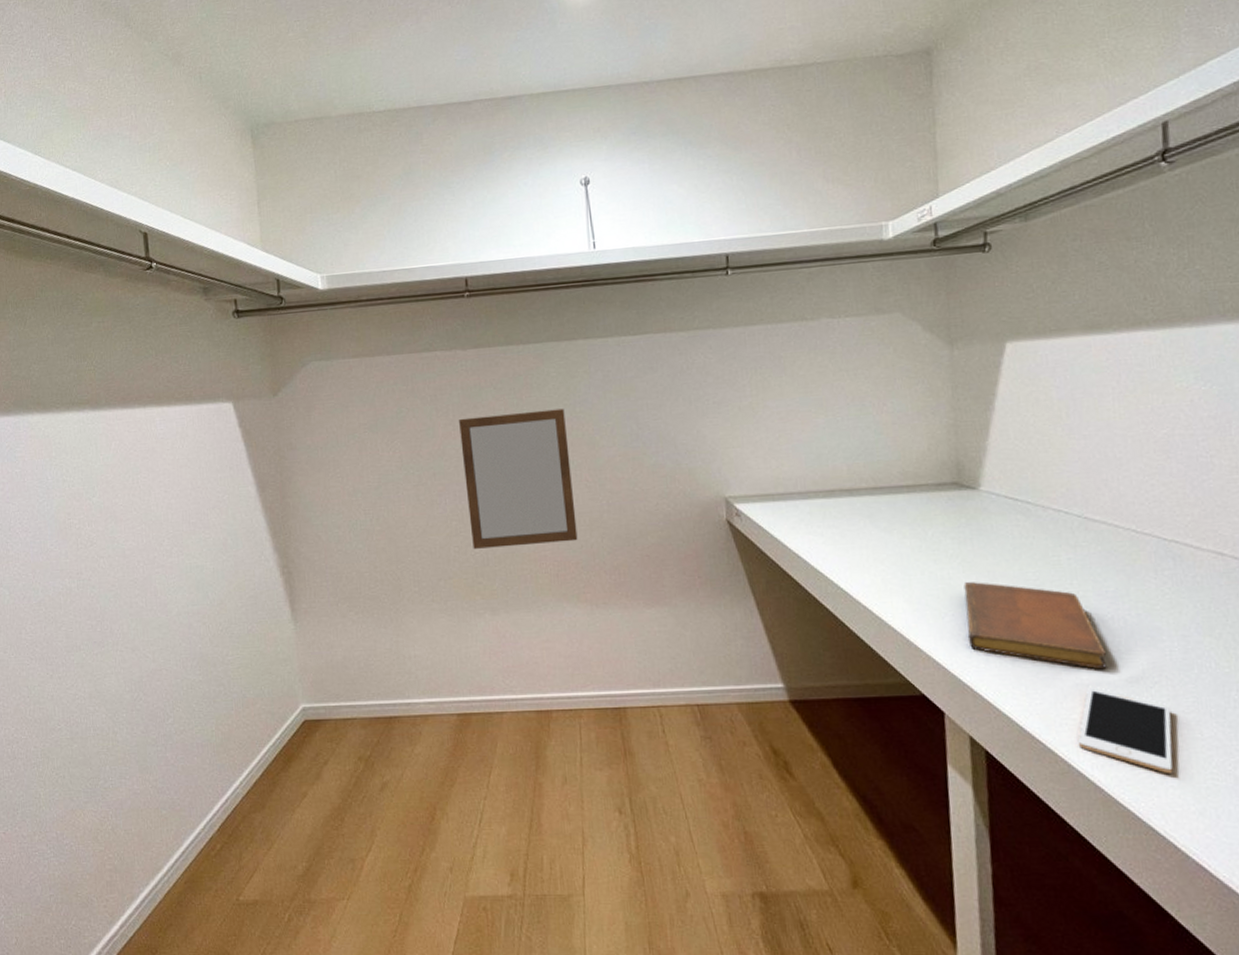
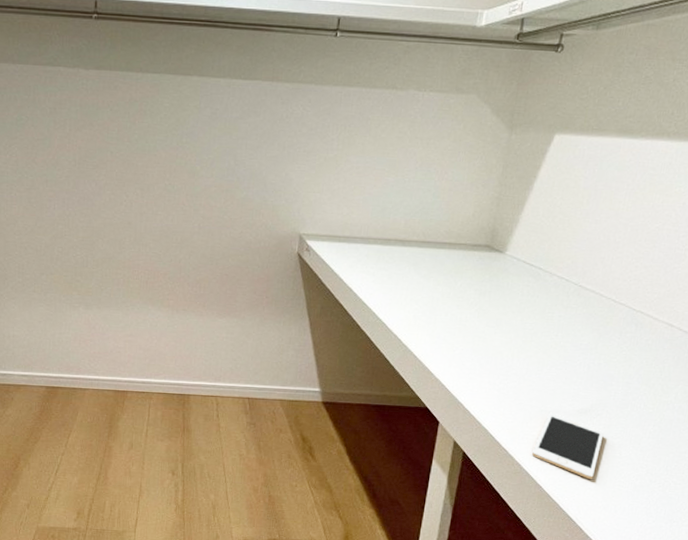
home mirror: present [459,408,578,549] -> none [74,133,172,255]
notebook: present [964,582,1107,670] -> none [469,326,570,402]

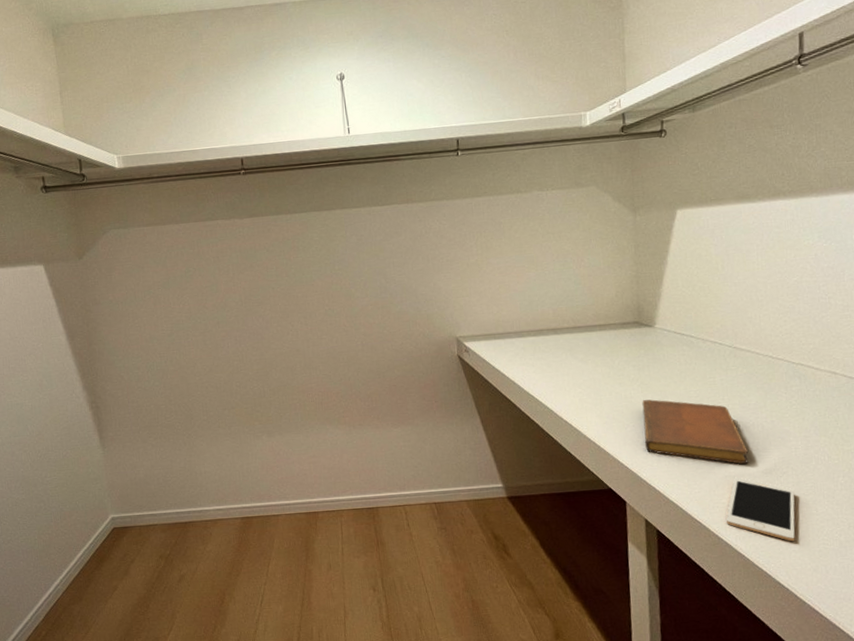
notebook: none [469,326,570,402] -> present [642,399,749,465]

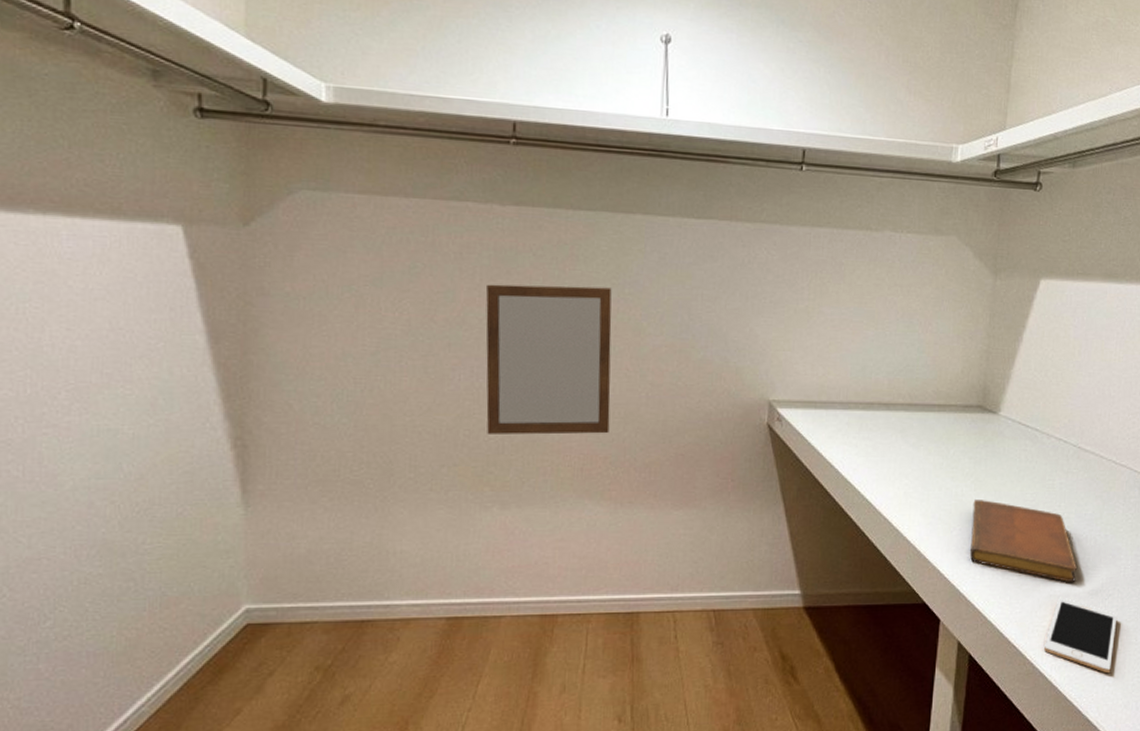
home mirror: none [238,267,338,384] -> present [486,284,612,435]

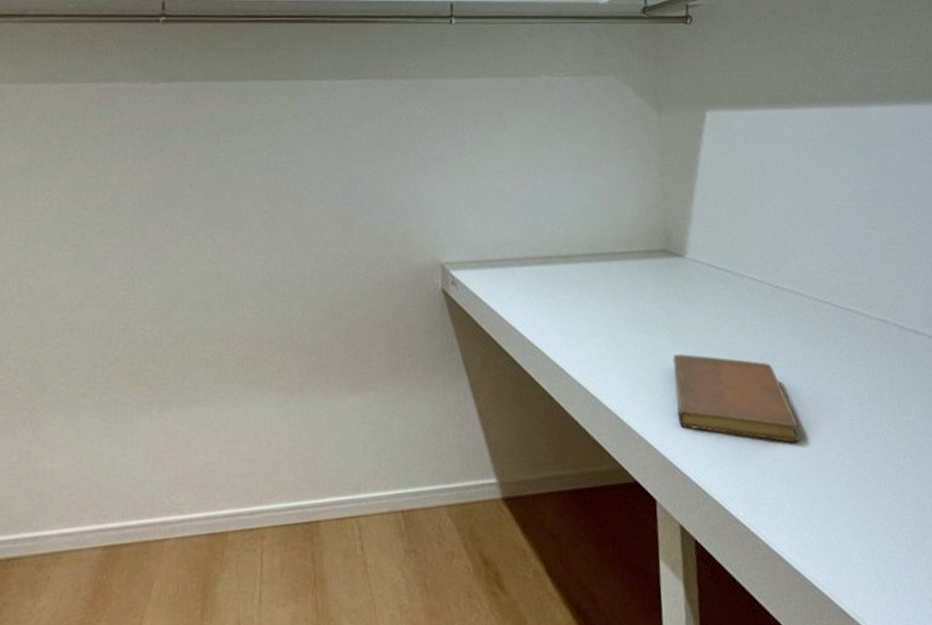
home mirror: present [486,284,612,435] -> none [139,157,274,326]
cell phone: present [1043,597,1118,674] -> none [776,460,858,550]

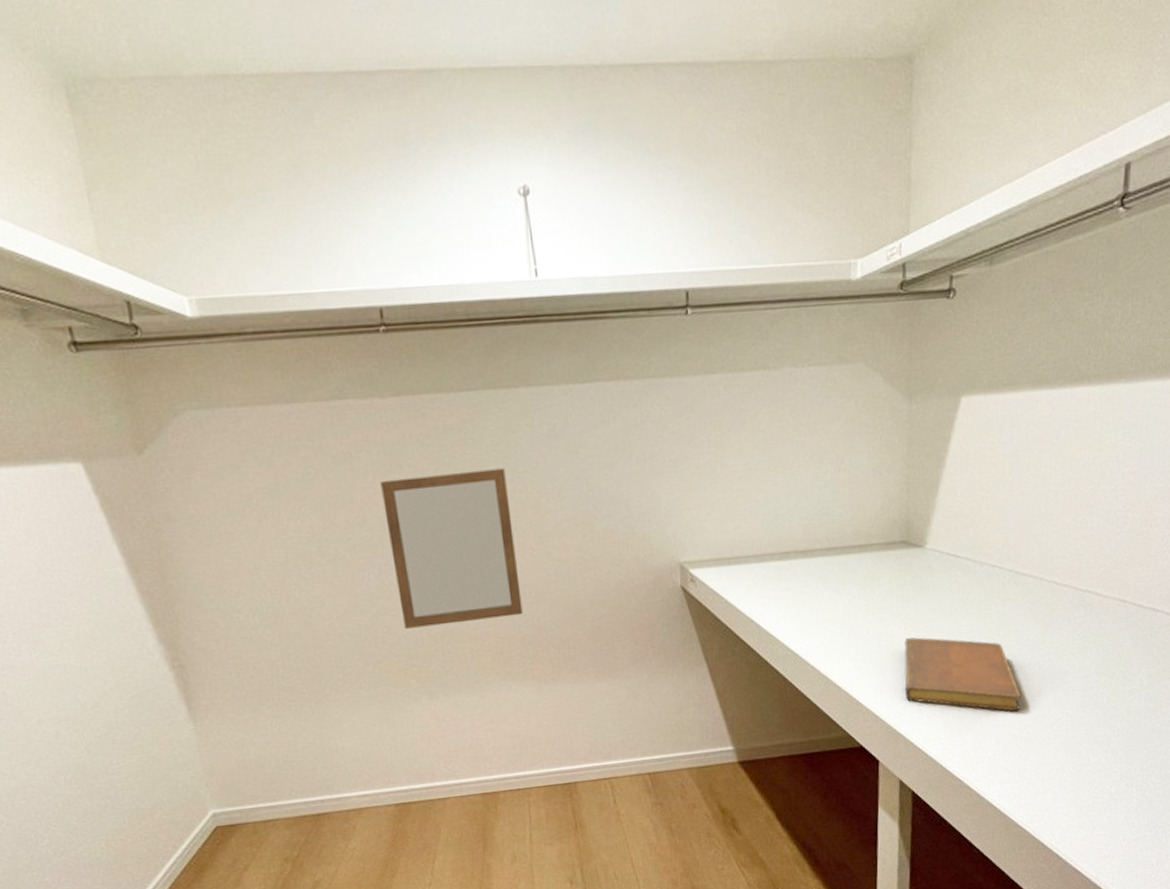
home mirror: none [139,157,274,326] -> present [381,468,523,629]

